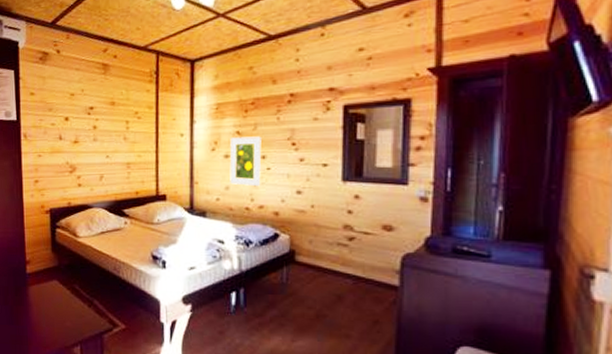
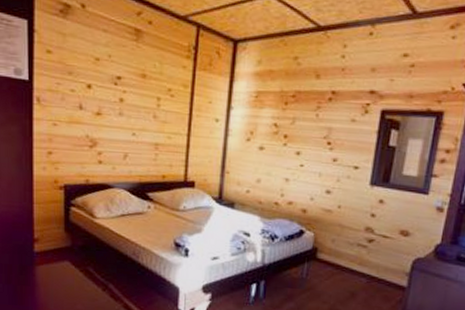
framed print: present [229,136,262,187] -> none [262,129,298,183]

